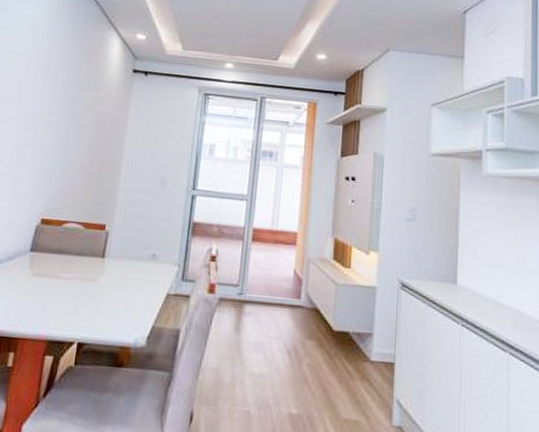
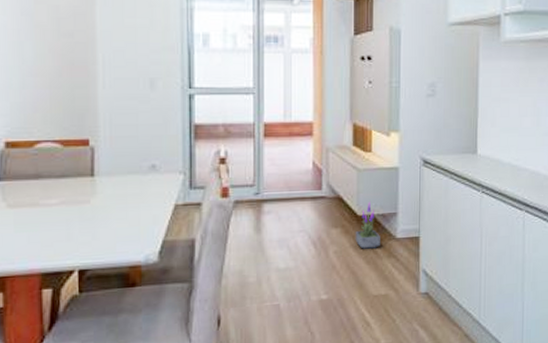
potted plant: none [329,317,354,368] -> present [355,201,380,249]

